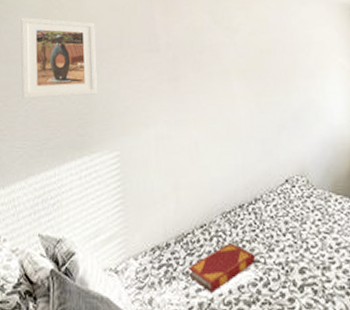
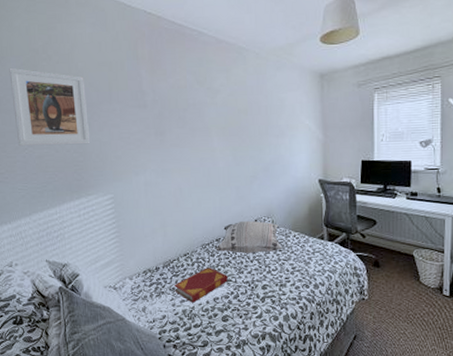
decorative pillow: none [238,180,322,224] -> present [215,220,282,253]

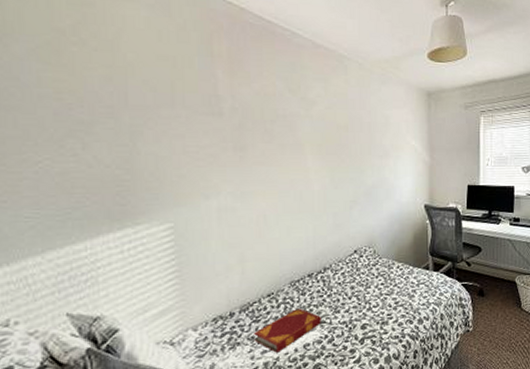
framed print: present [9,67,91,147] -> none [15,49,142,159]
decorative pillow: present [215,220,282,253] -> none [307,251,384,290]

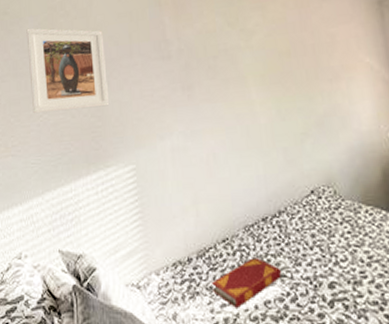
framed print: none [15,49,142,159] -> present [26,27,110,114]

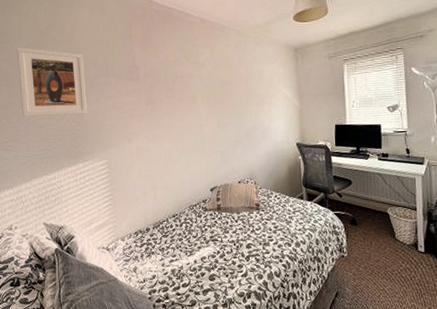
hardback book: present [212,256,281,308] -> none [164,227,214,263]
decorative pillow: none [262,192,351,237] -> present [202,182,265,214]

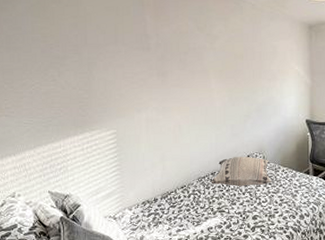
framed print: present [17,47,88,117] -> none [19,8,96,83]

